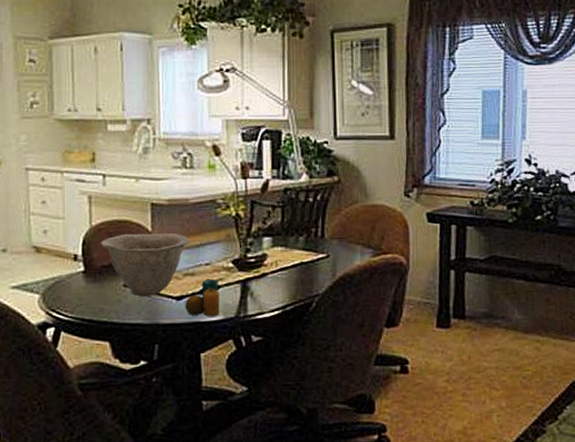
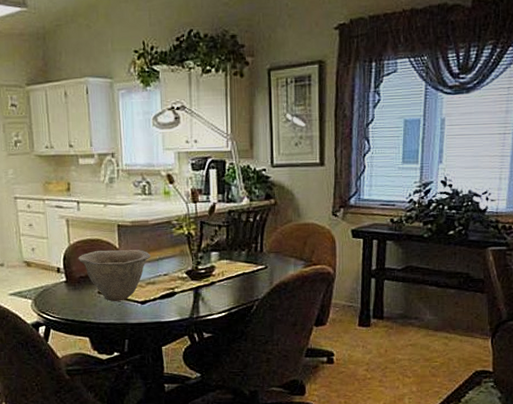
candle: present [185,279,220,316] -> none [148,287,177,317]

